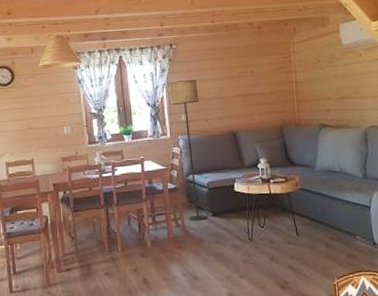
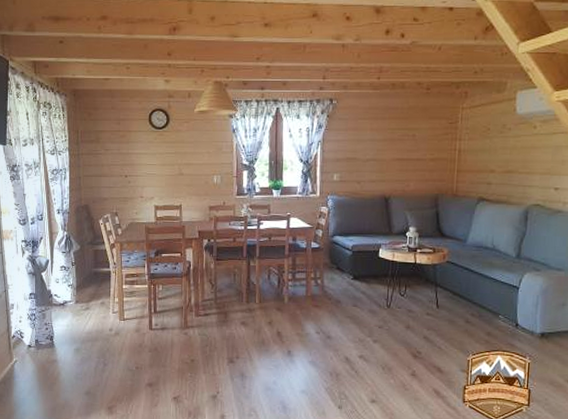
floor lamp: present [168,80,207,221] -> none [324,139,354,283]

